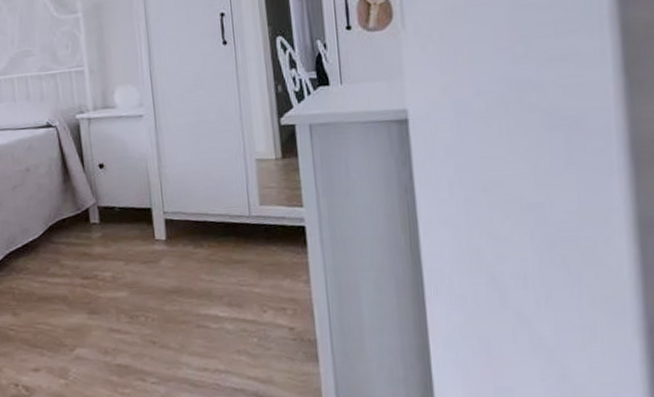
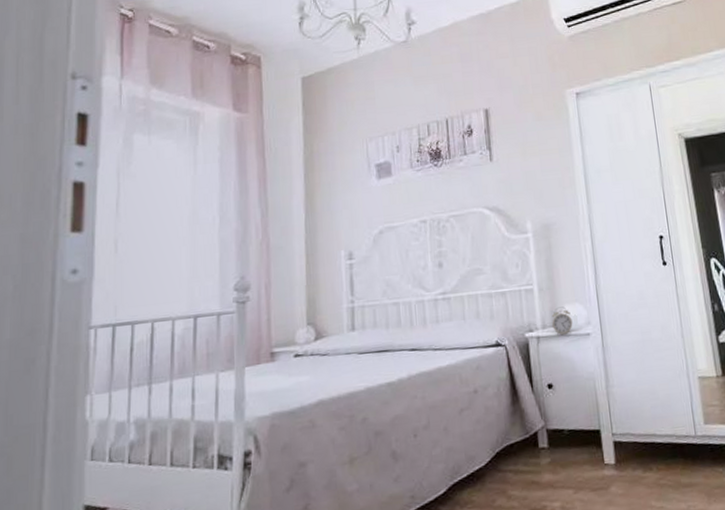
alarm clock: none [103,88,125,118] -> present [551,306,573,336]

